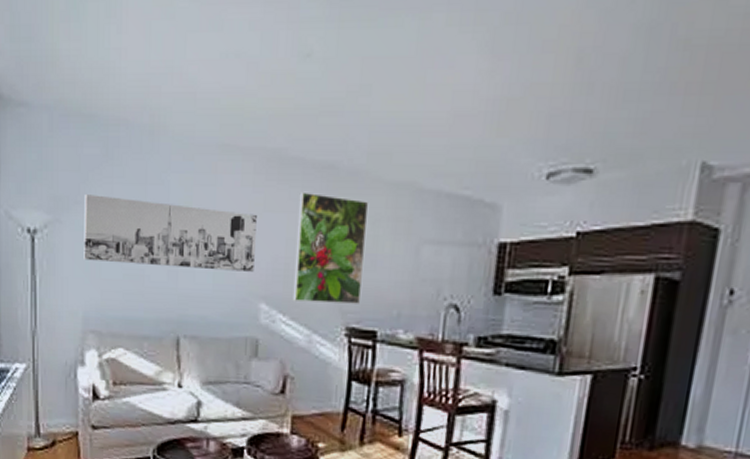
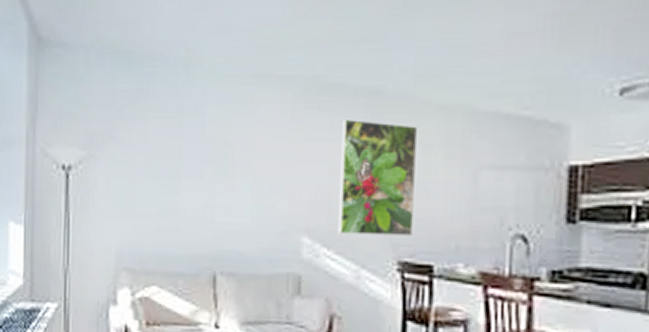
wall art: present [84,194,257,272] -> none [117,129,297,204]

